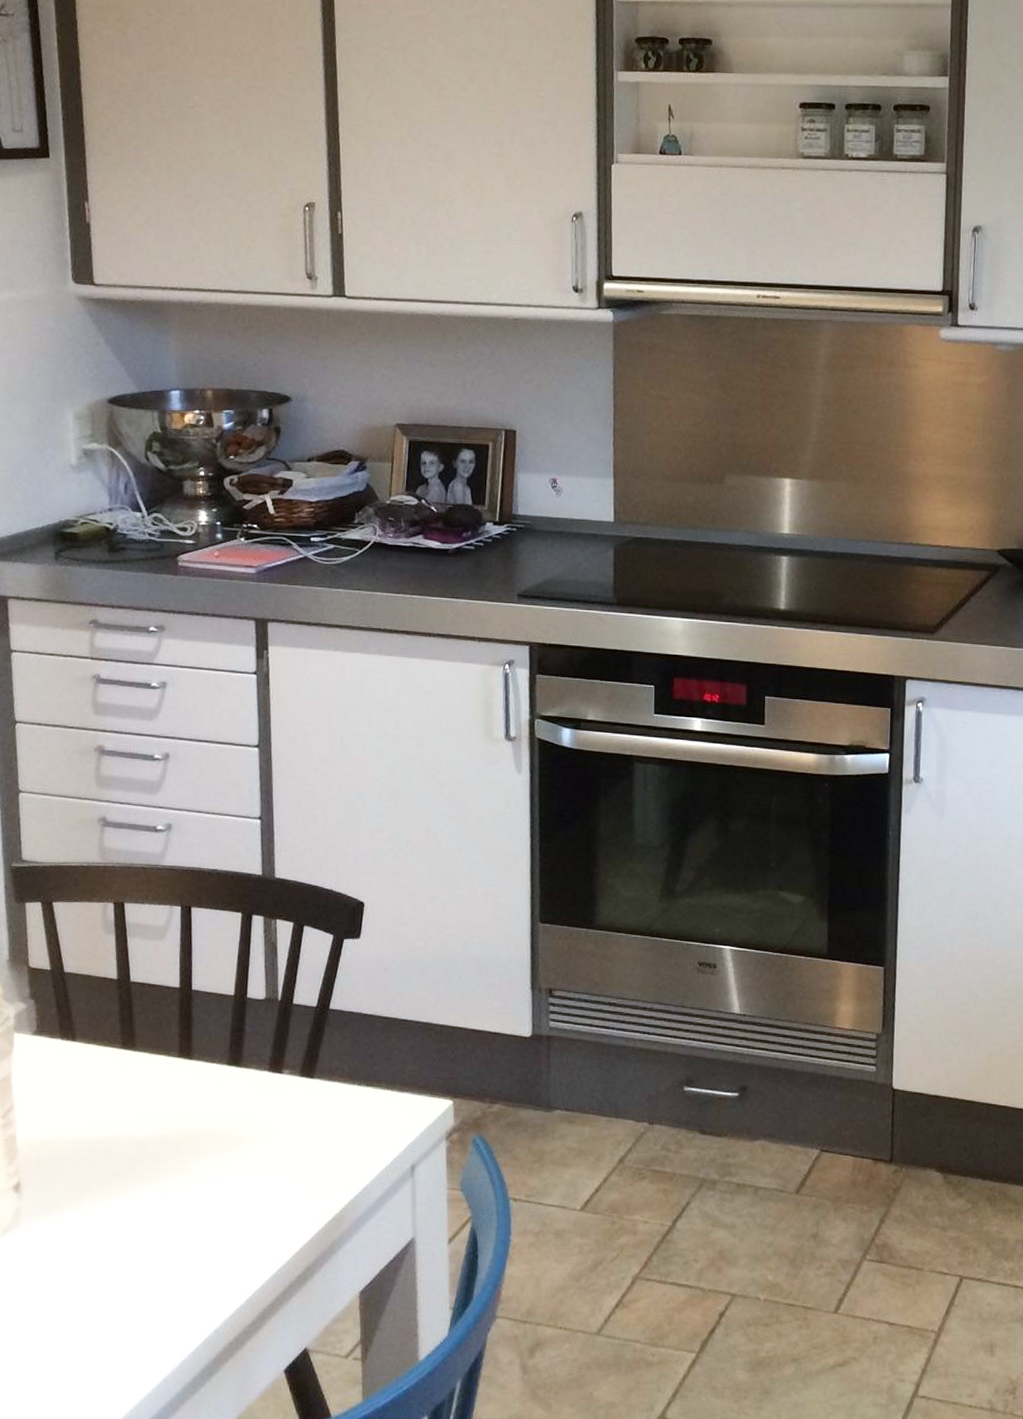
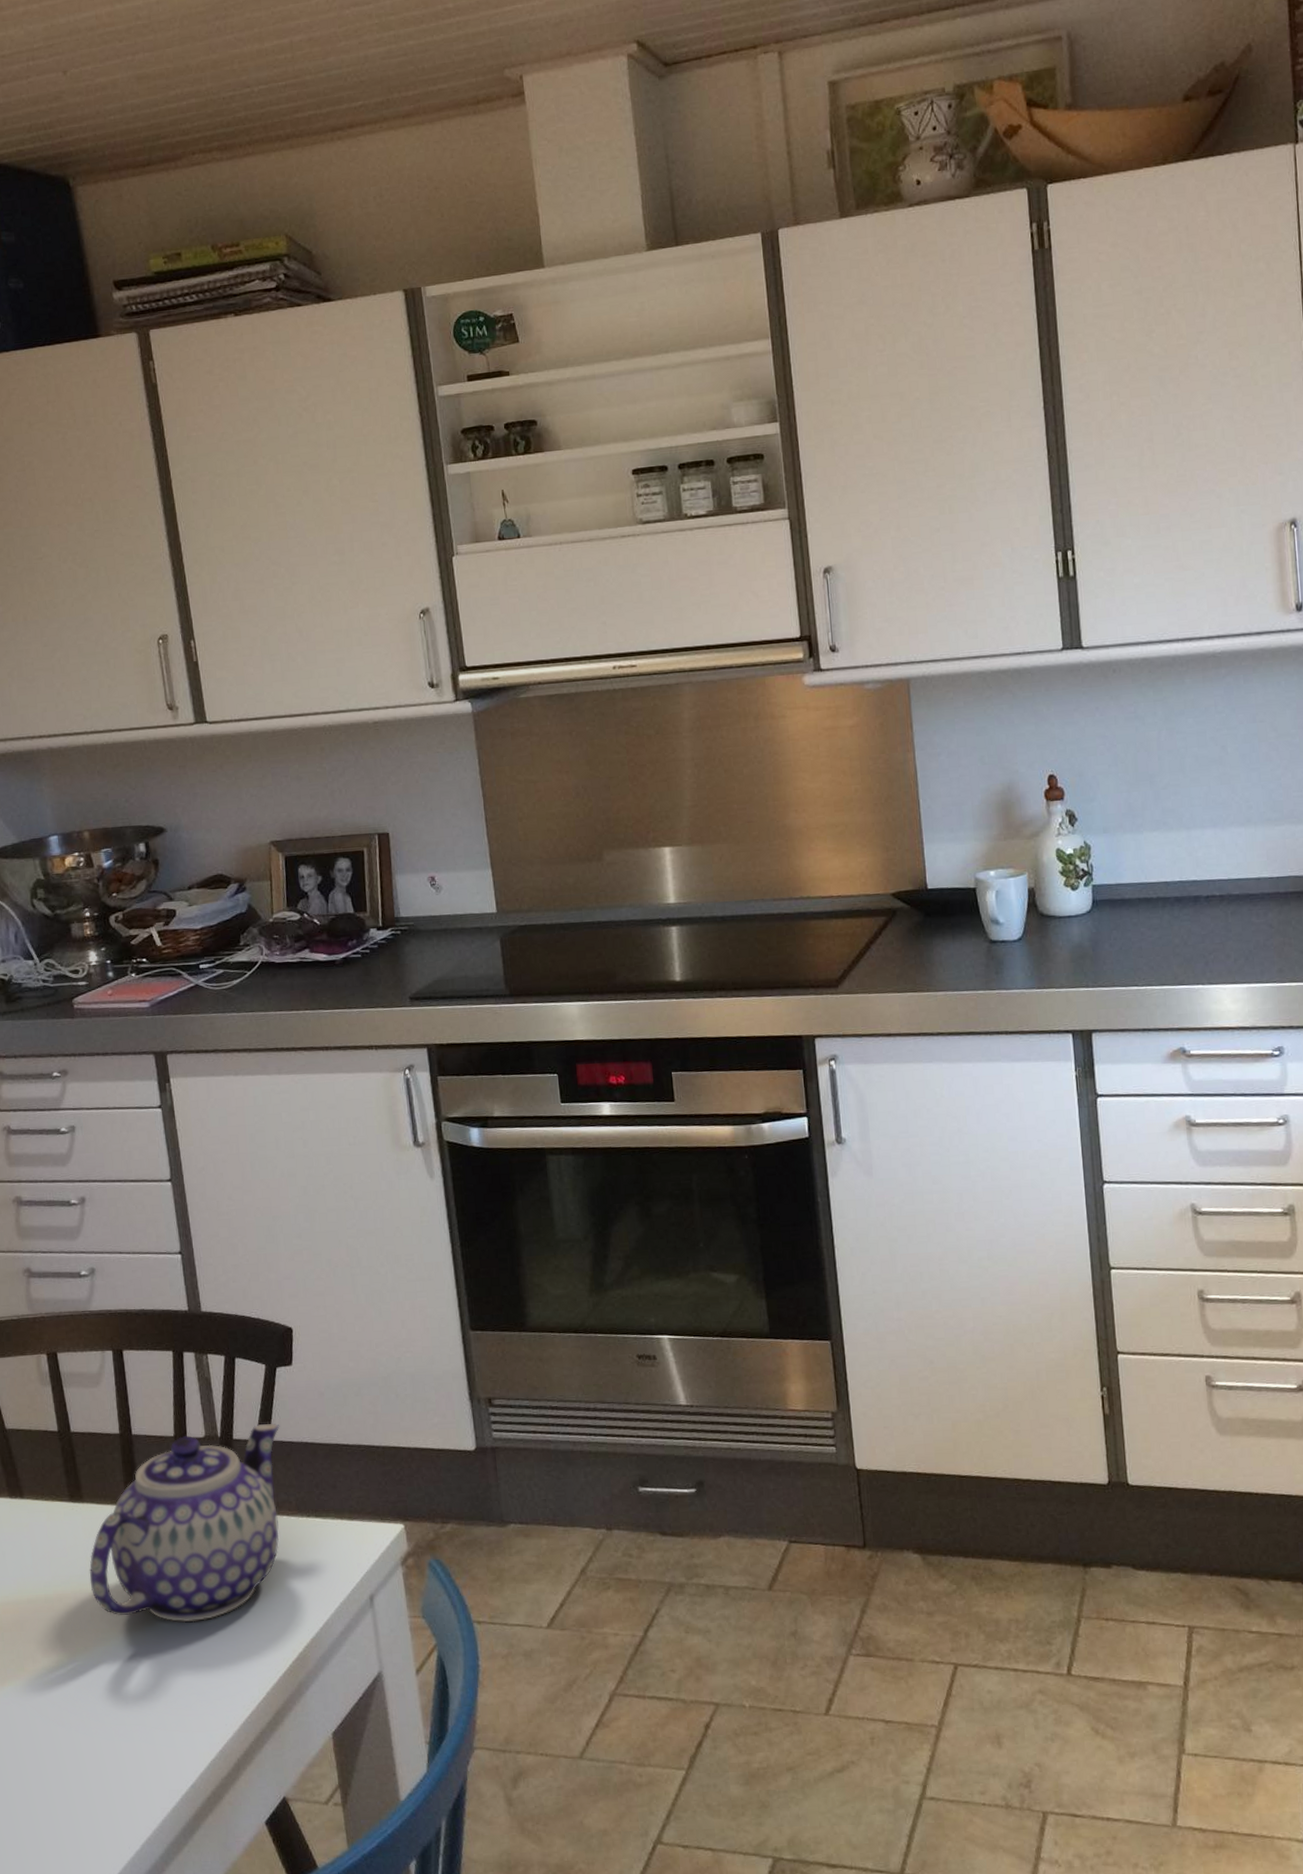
teapot: none [134,992,341,1176] -> present [89,1424,280,1623]

